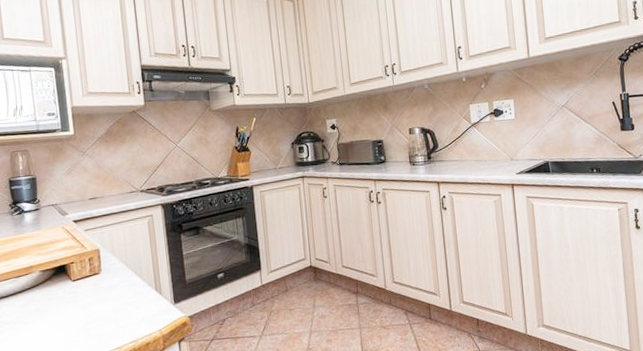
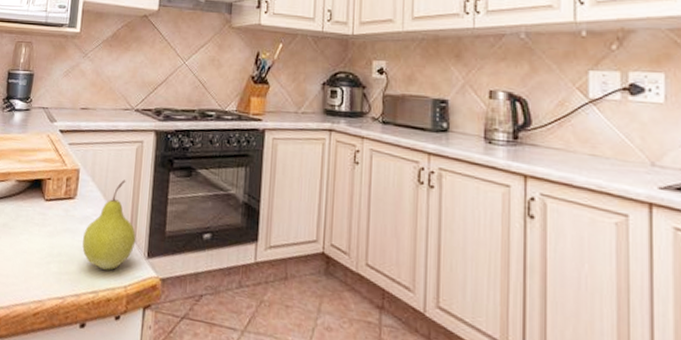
fruit: none [114,248,162,323] -> present [82,180,136,270]

